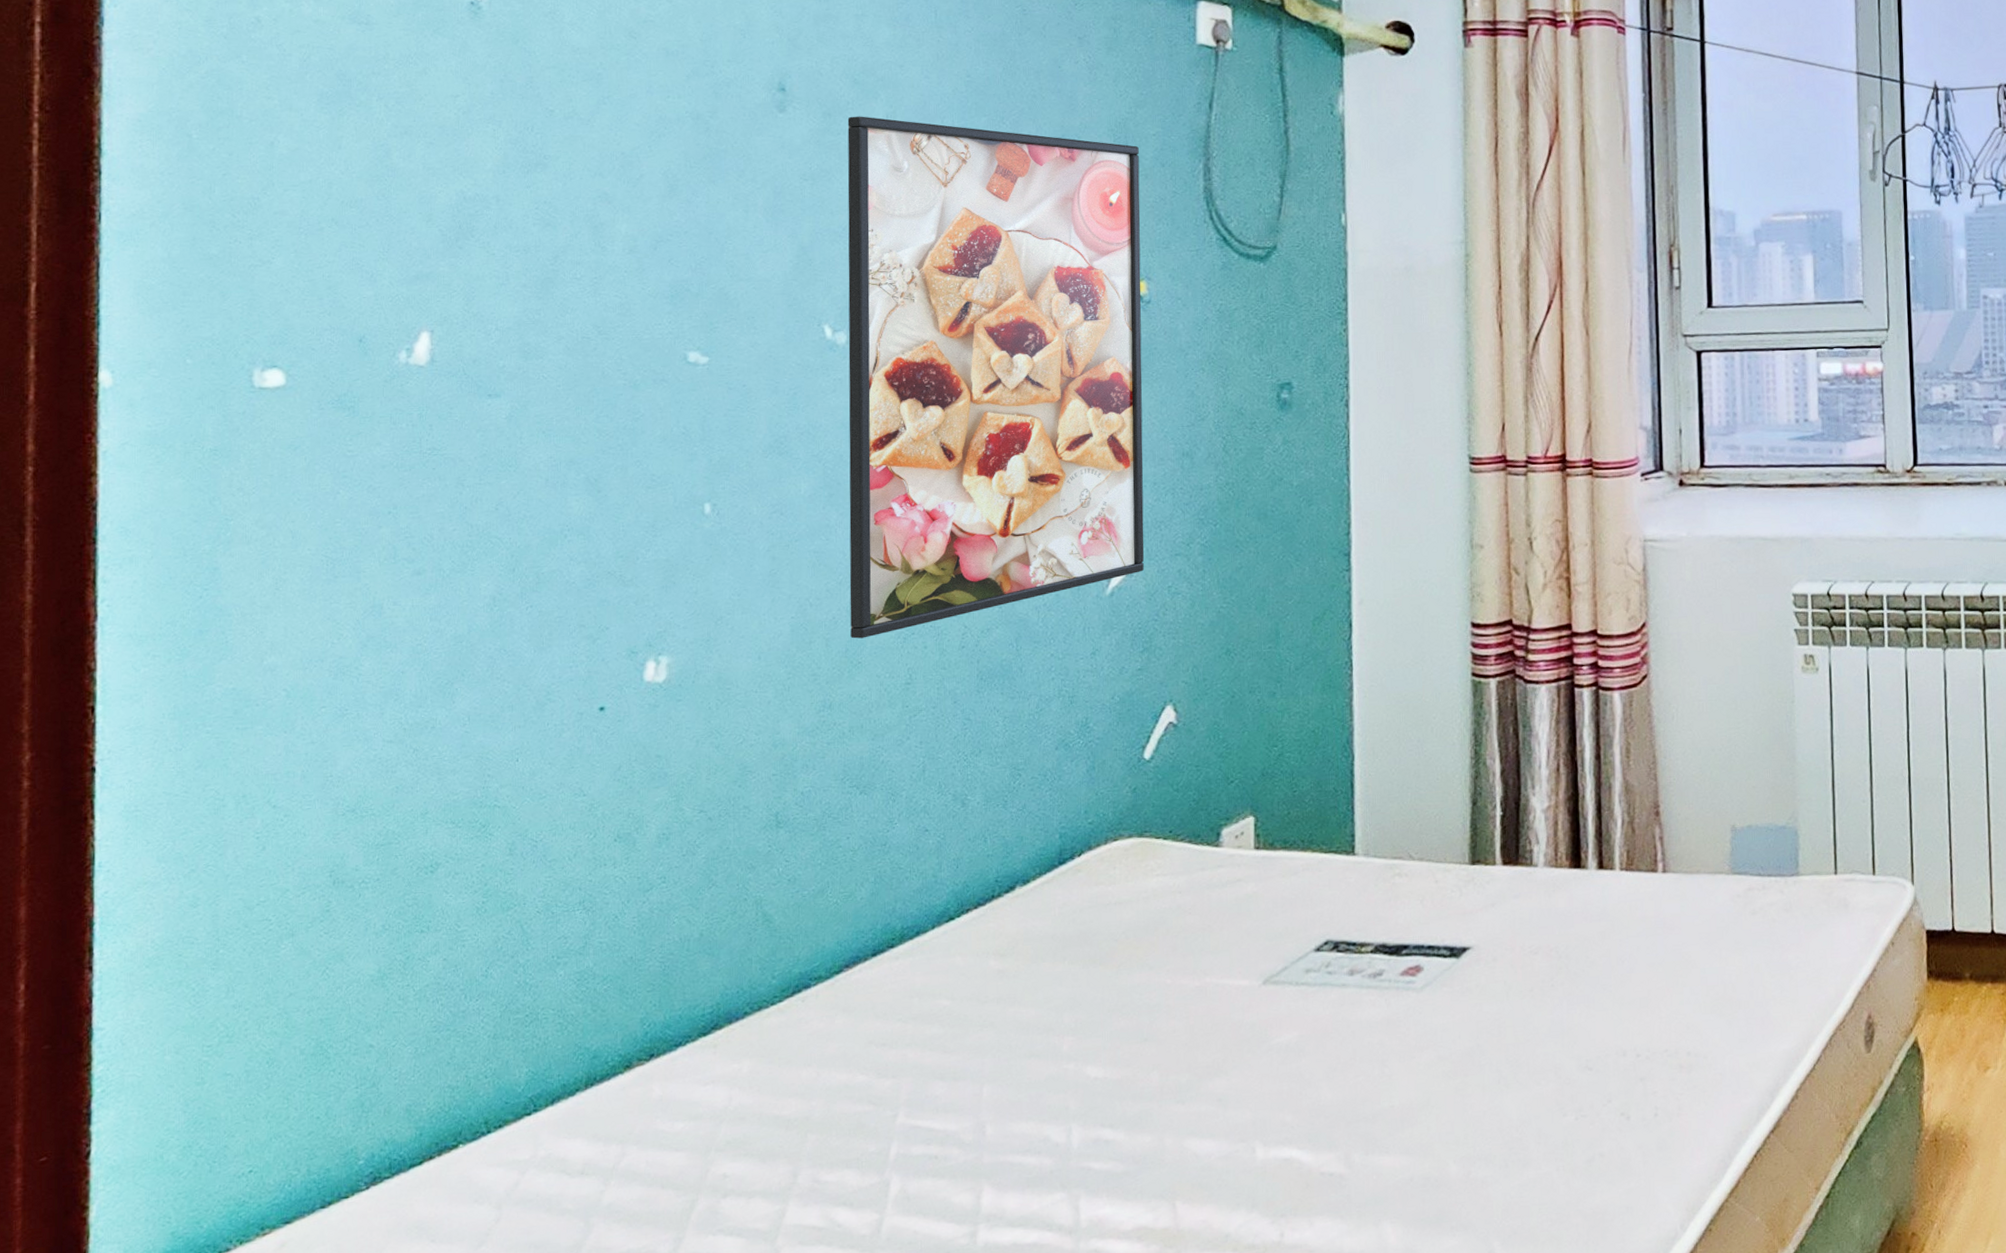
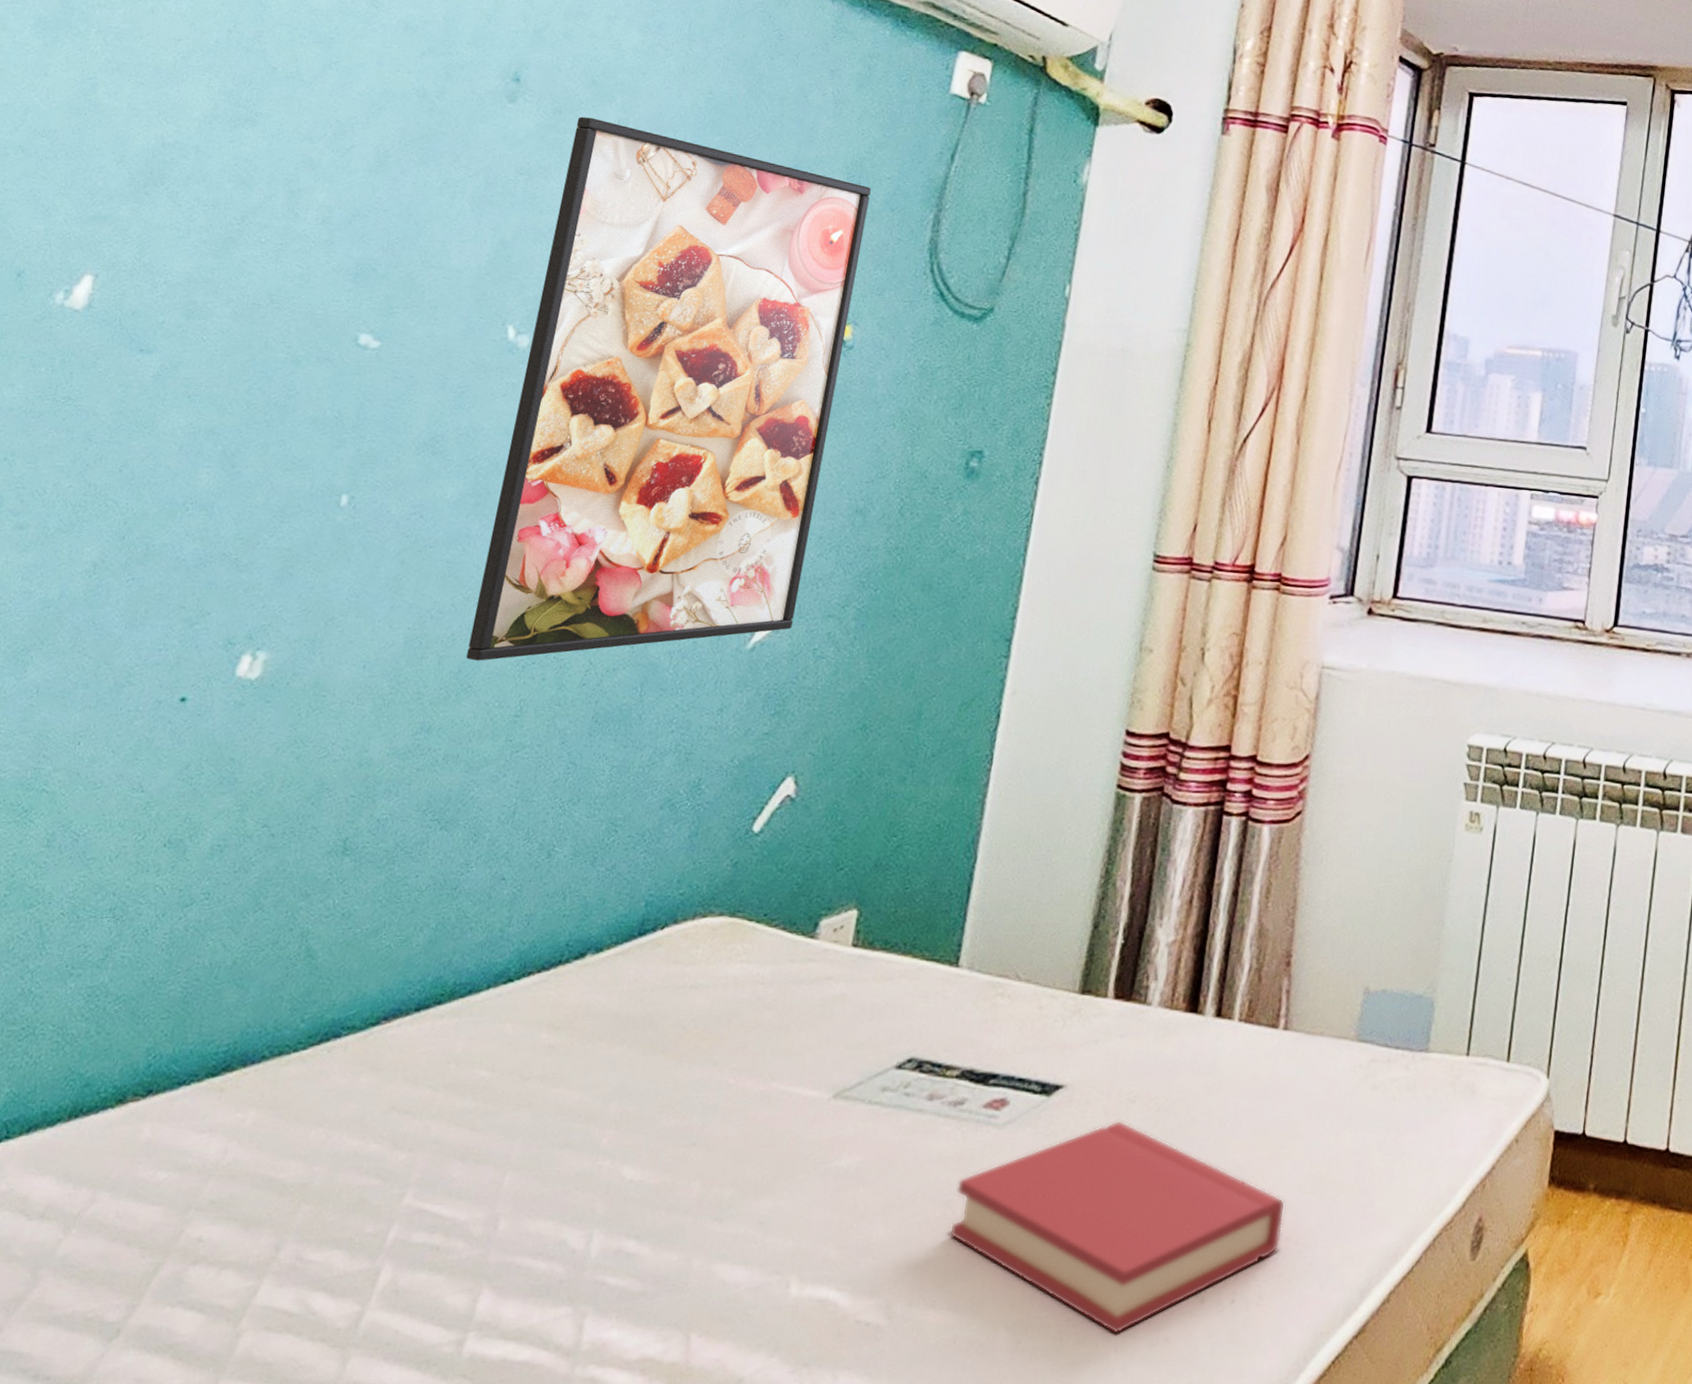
hardback book: none [1389,971,1690,1156] -> present [949,1120,1286,1334]

